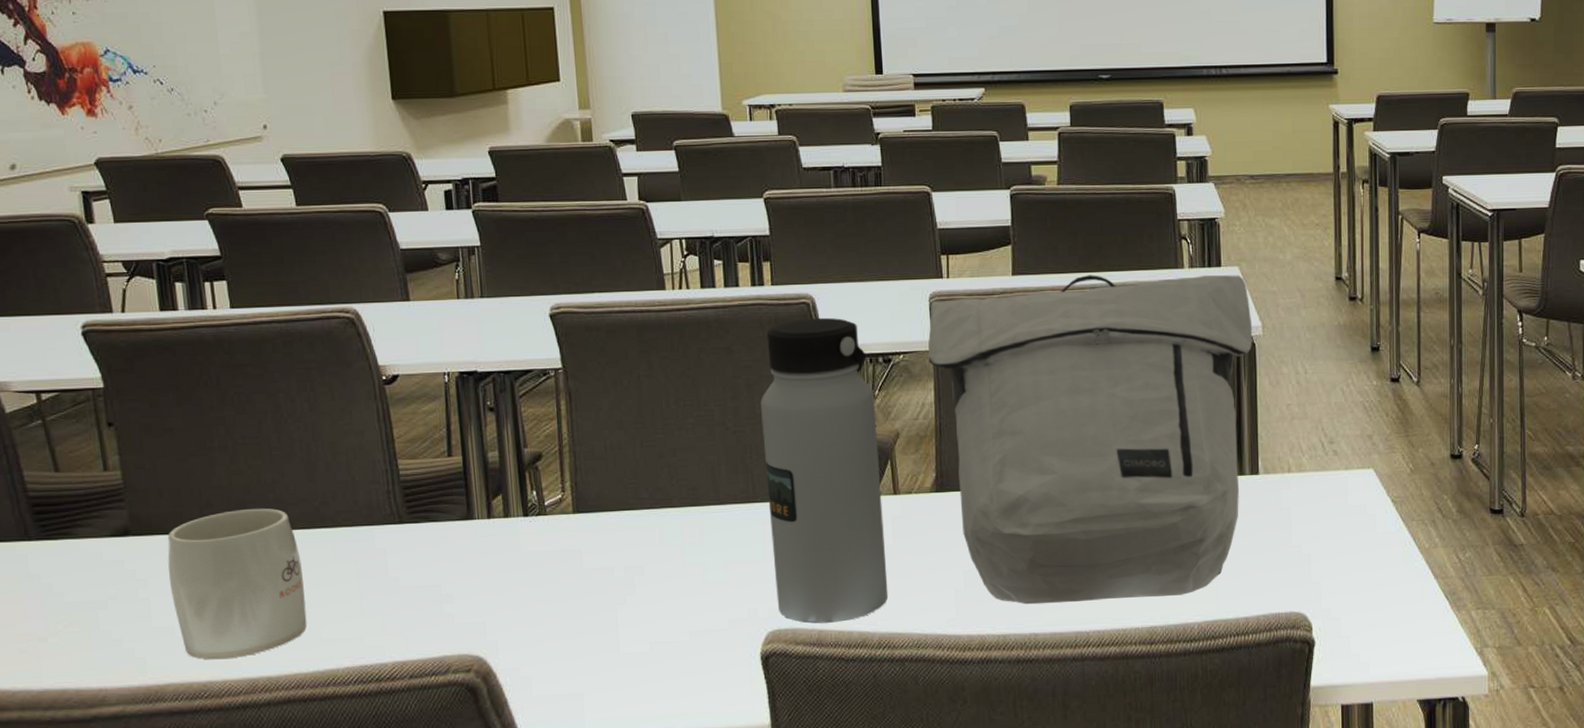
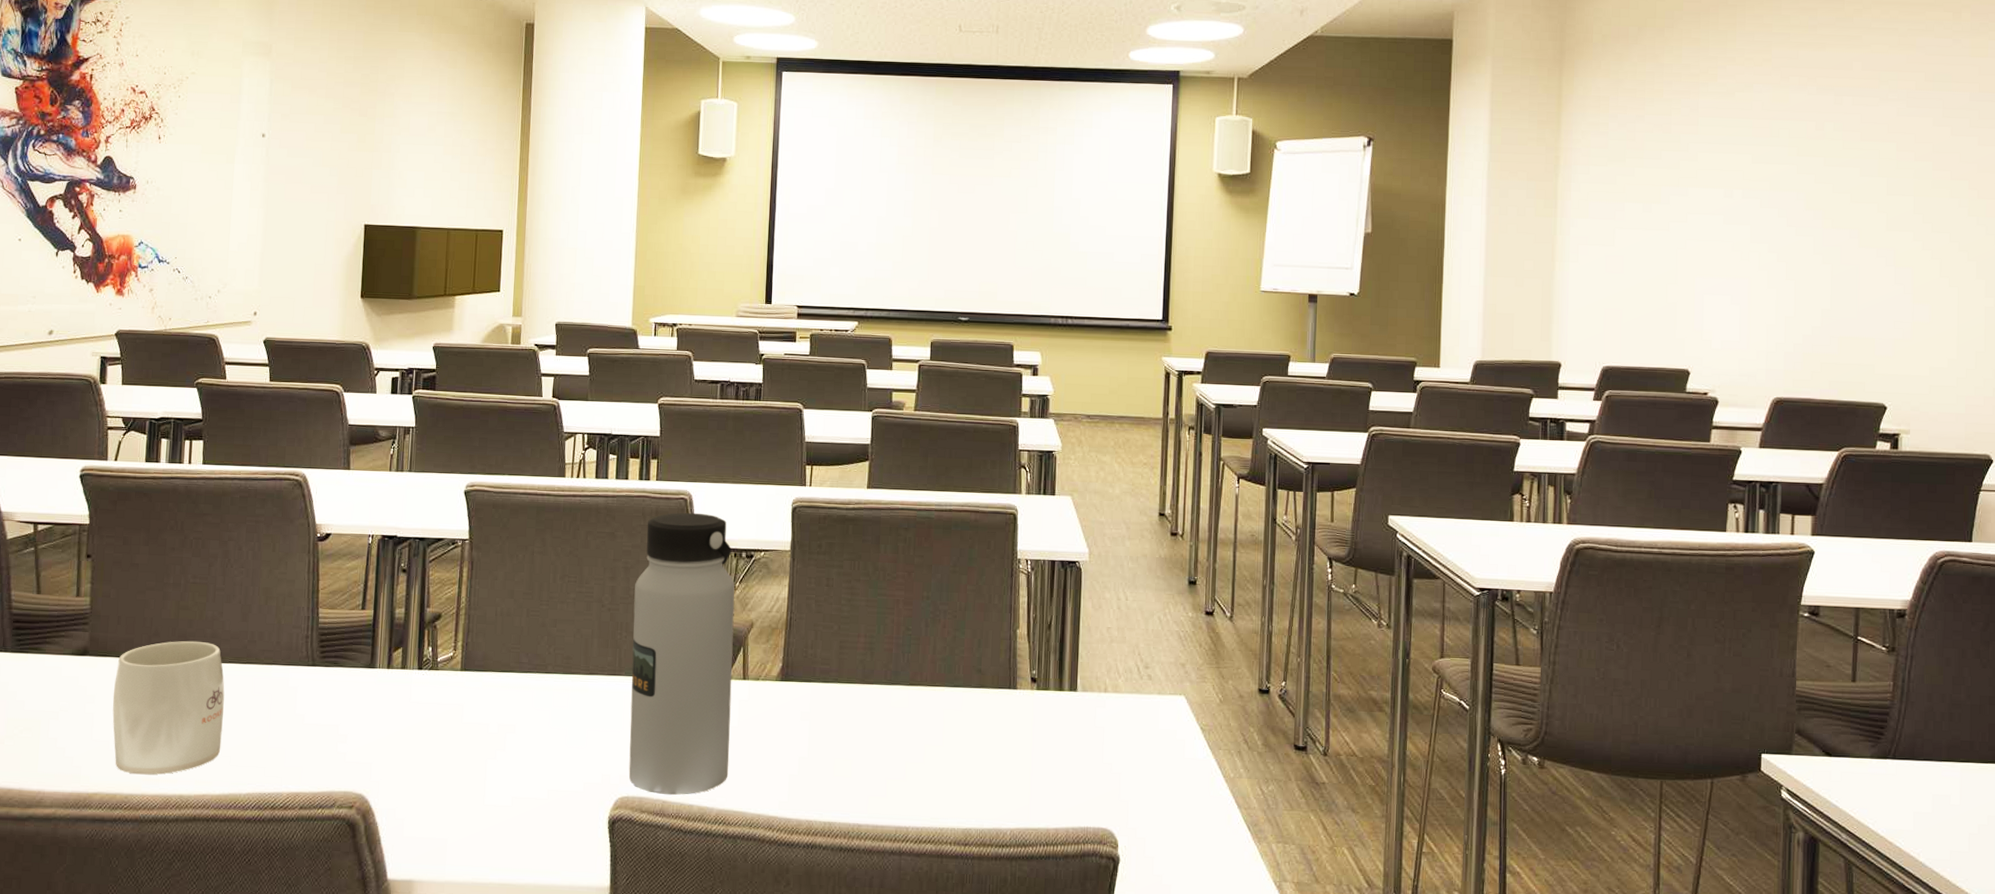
backpack: present [927,275,1253,605] -> none [786,493,1080,801]

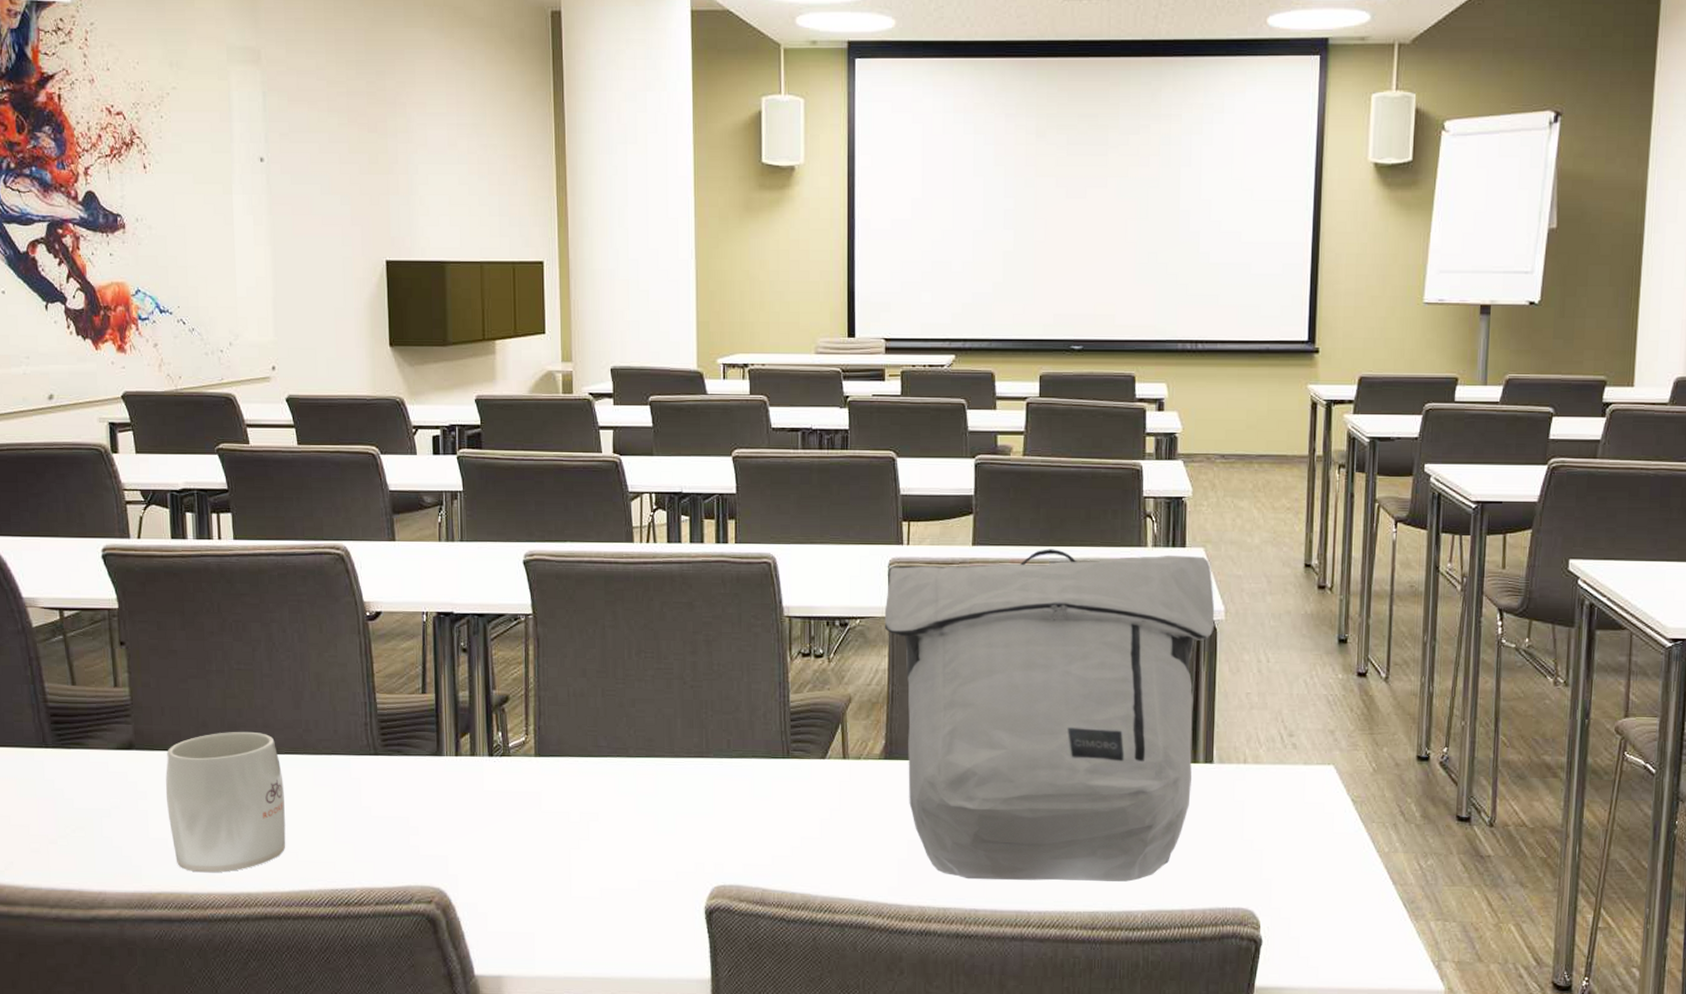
water bottle: present [628,512,735,796] -> none [718,578,832,883]
backpack: none [786,493,1080,801] -> present [884,549,1215,882]

